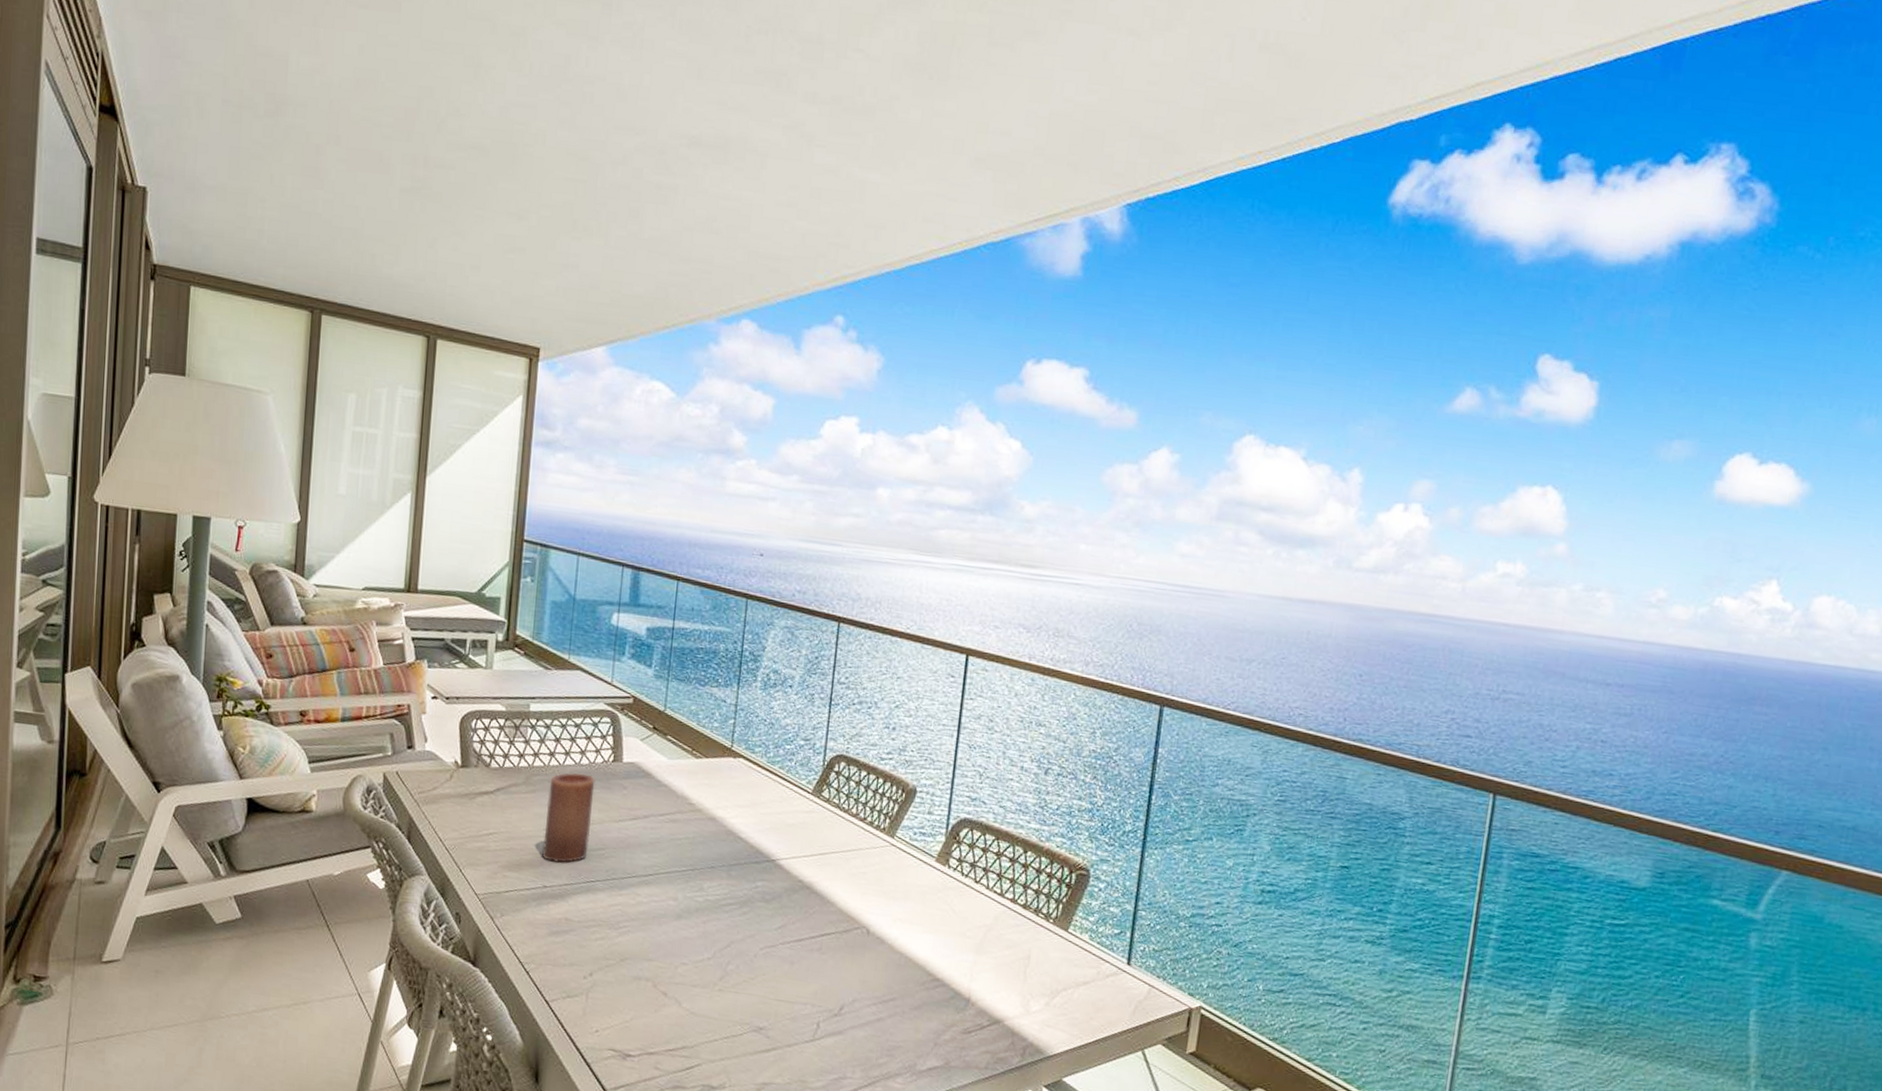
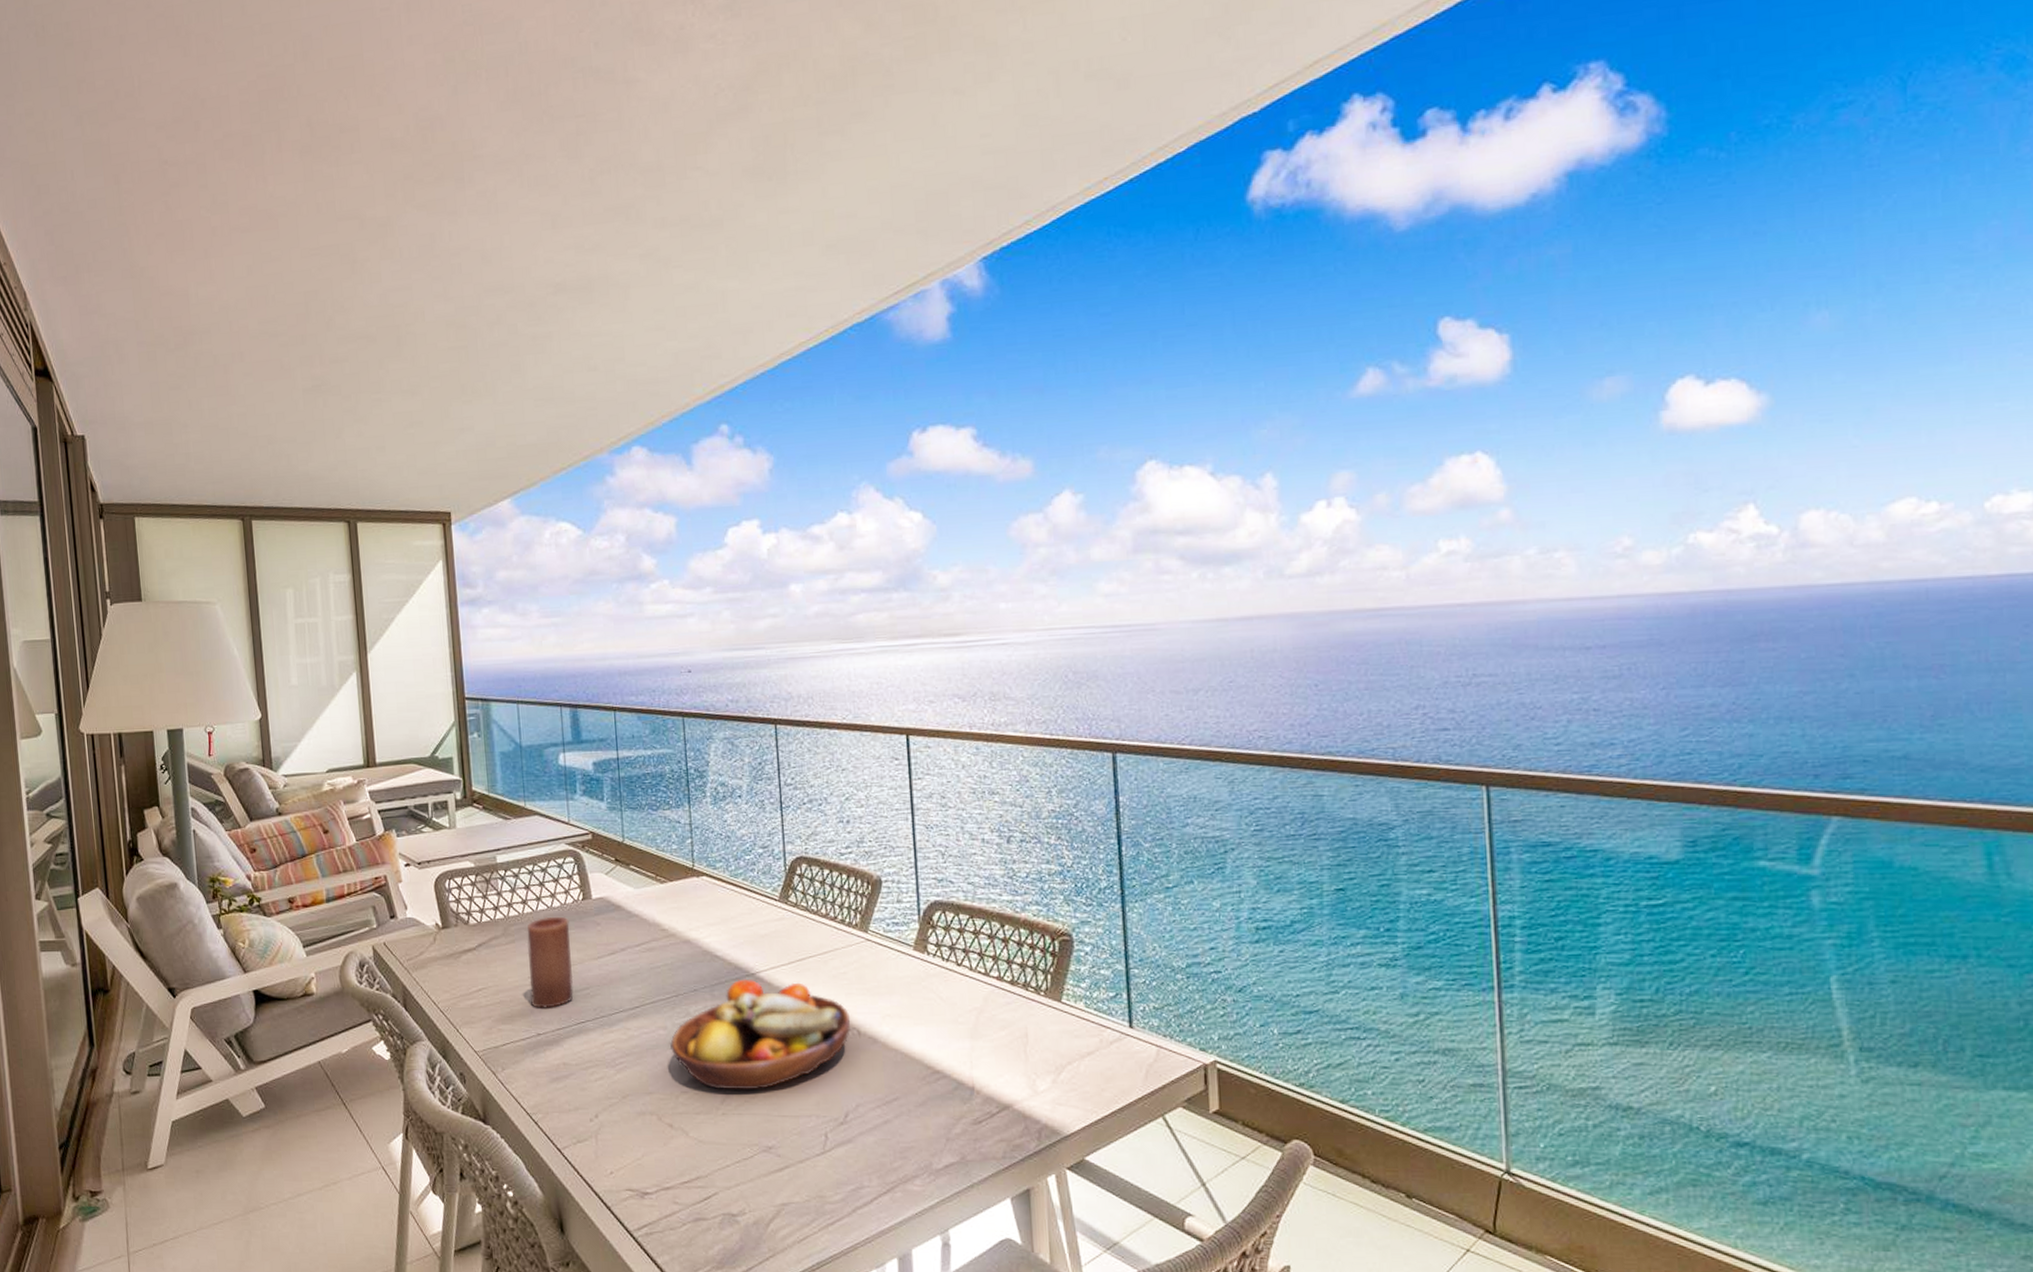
fruit bowl: none [678,863,863,973] -> present [670,979,851,1091]

